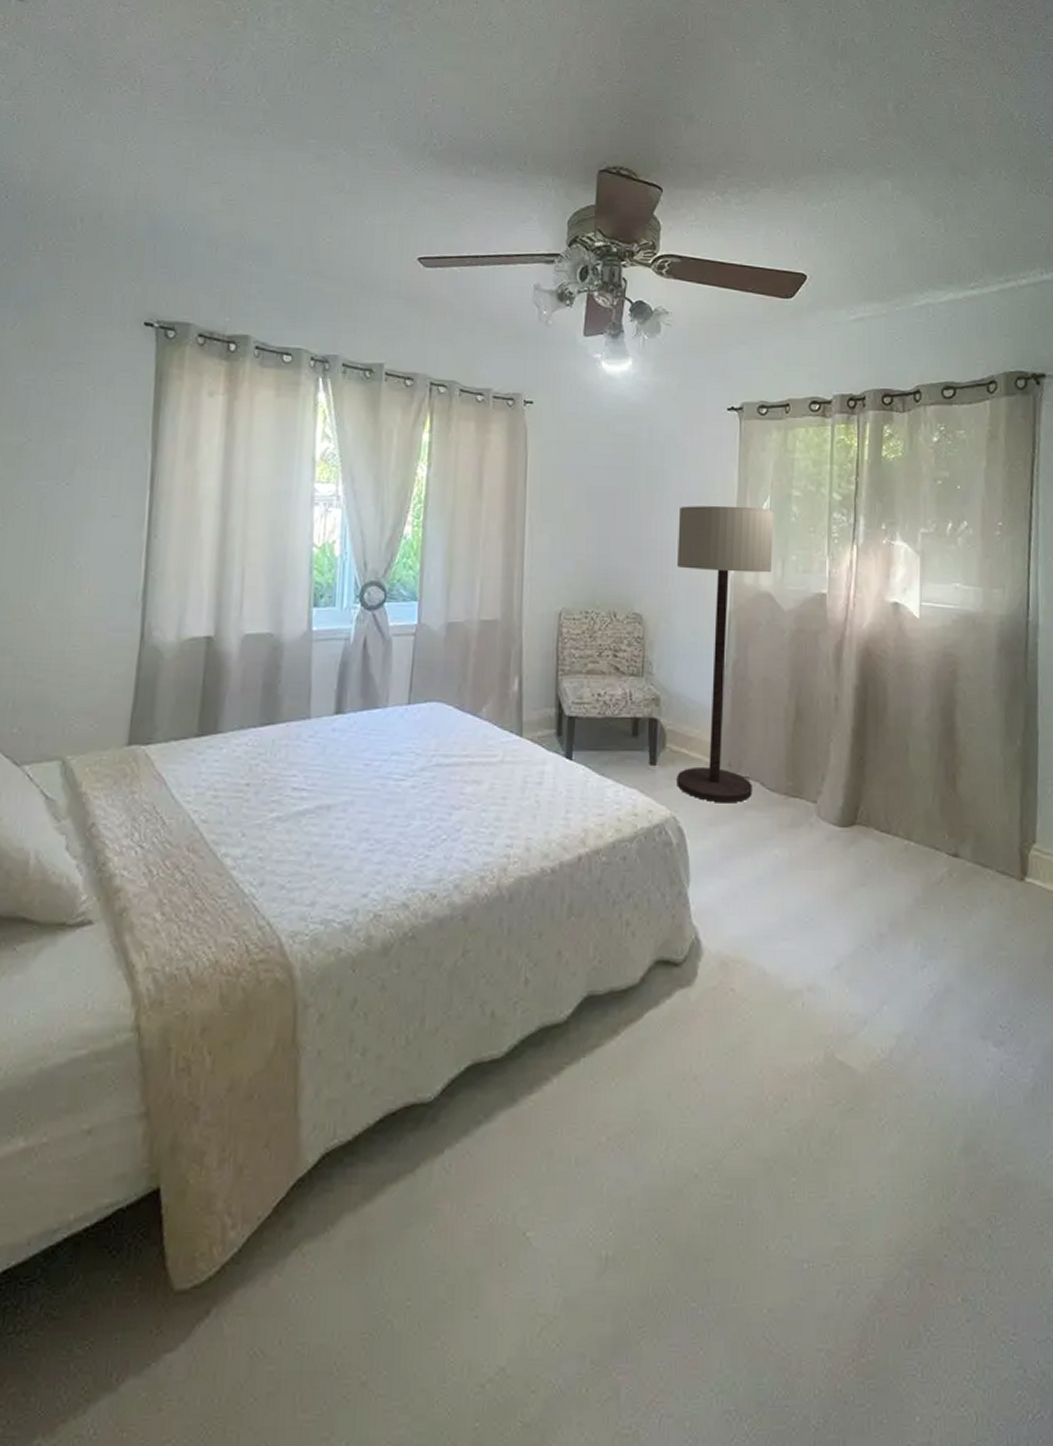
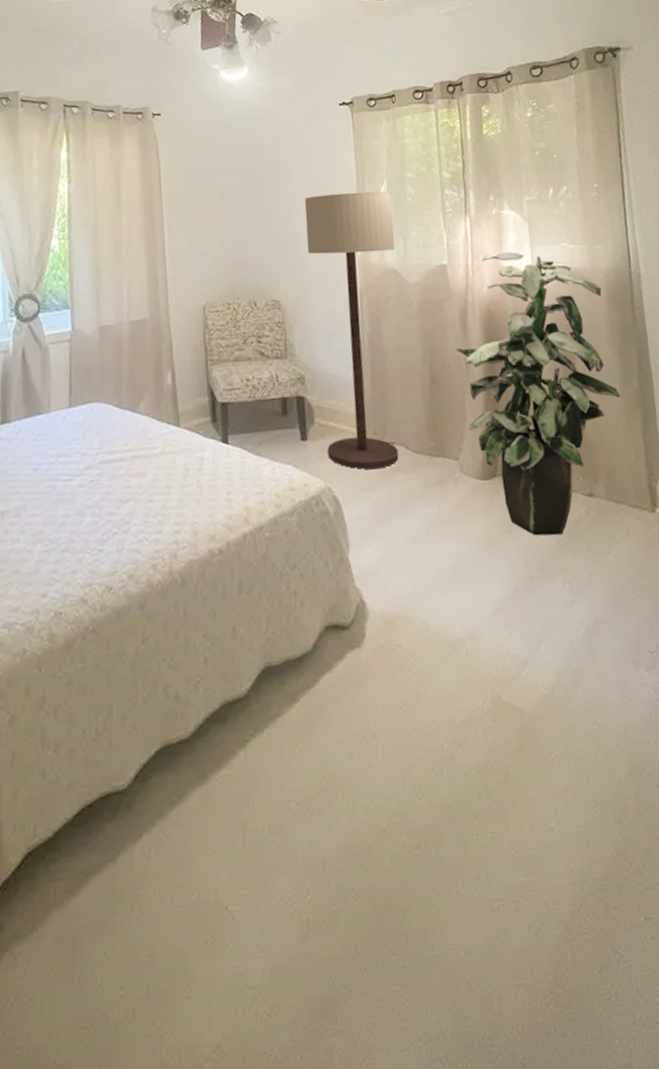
indoor plant: none [826,586,1000,894] -> present [456,251,620,536]

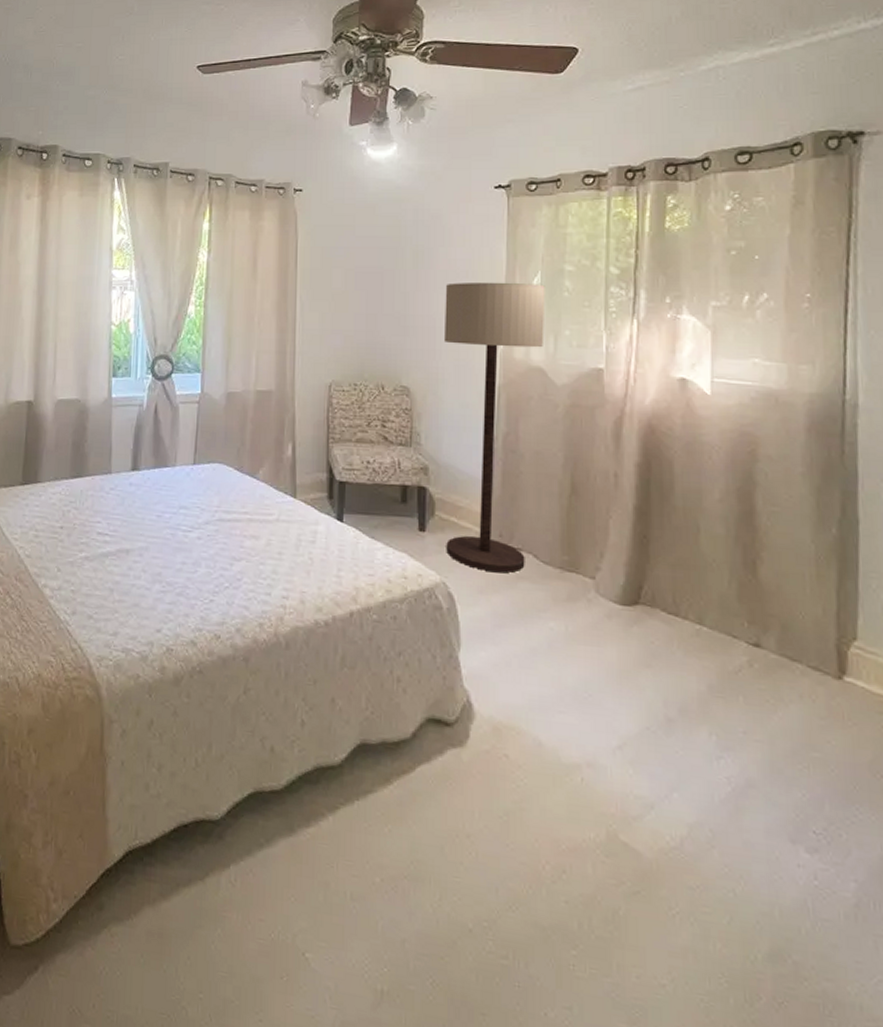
indoor plant: present [456,251,620,536] -> none [605,361,811,682]

